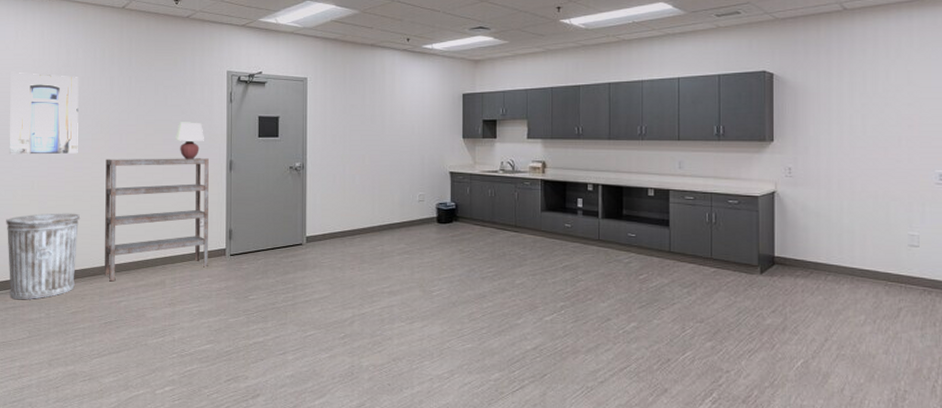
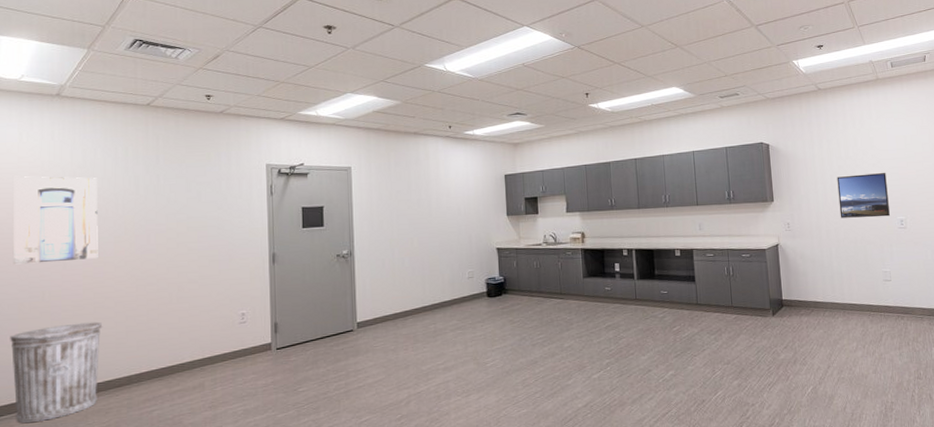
shelving unit: present [105,158,209,282] -> none [131,253,252,391]
table lamp: present [175,122,204,159] -> none [211,217,244,255]
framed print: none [858,114,925,169] -> present [837,172,890,218]

